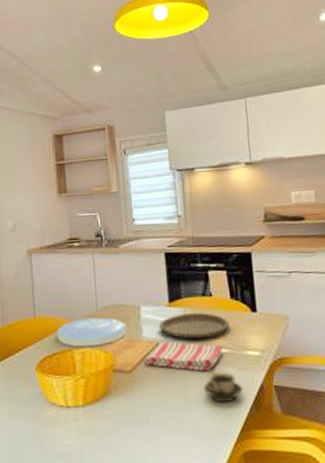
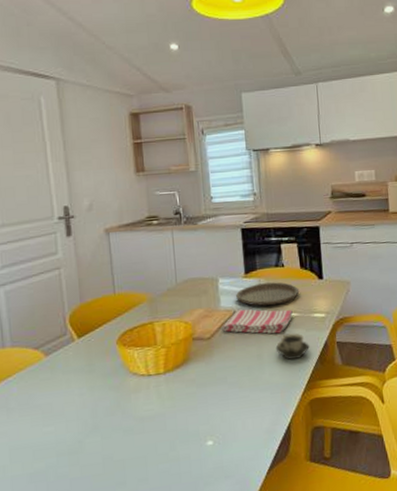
plate: present [57,317,127,347] -> none [137,291,205,320]

